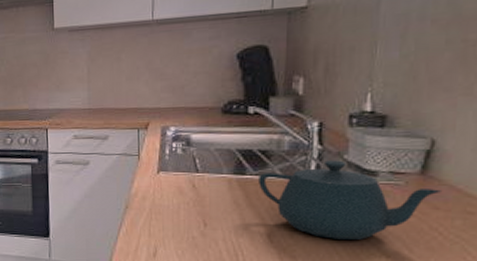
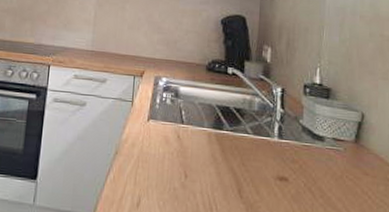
teapot: present [259,160,441,240] -> none [233,123,369,200]

